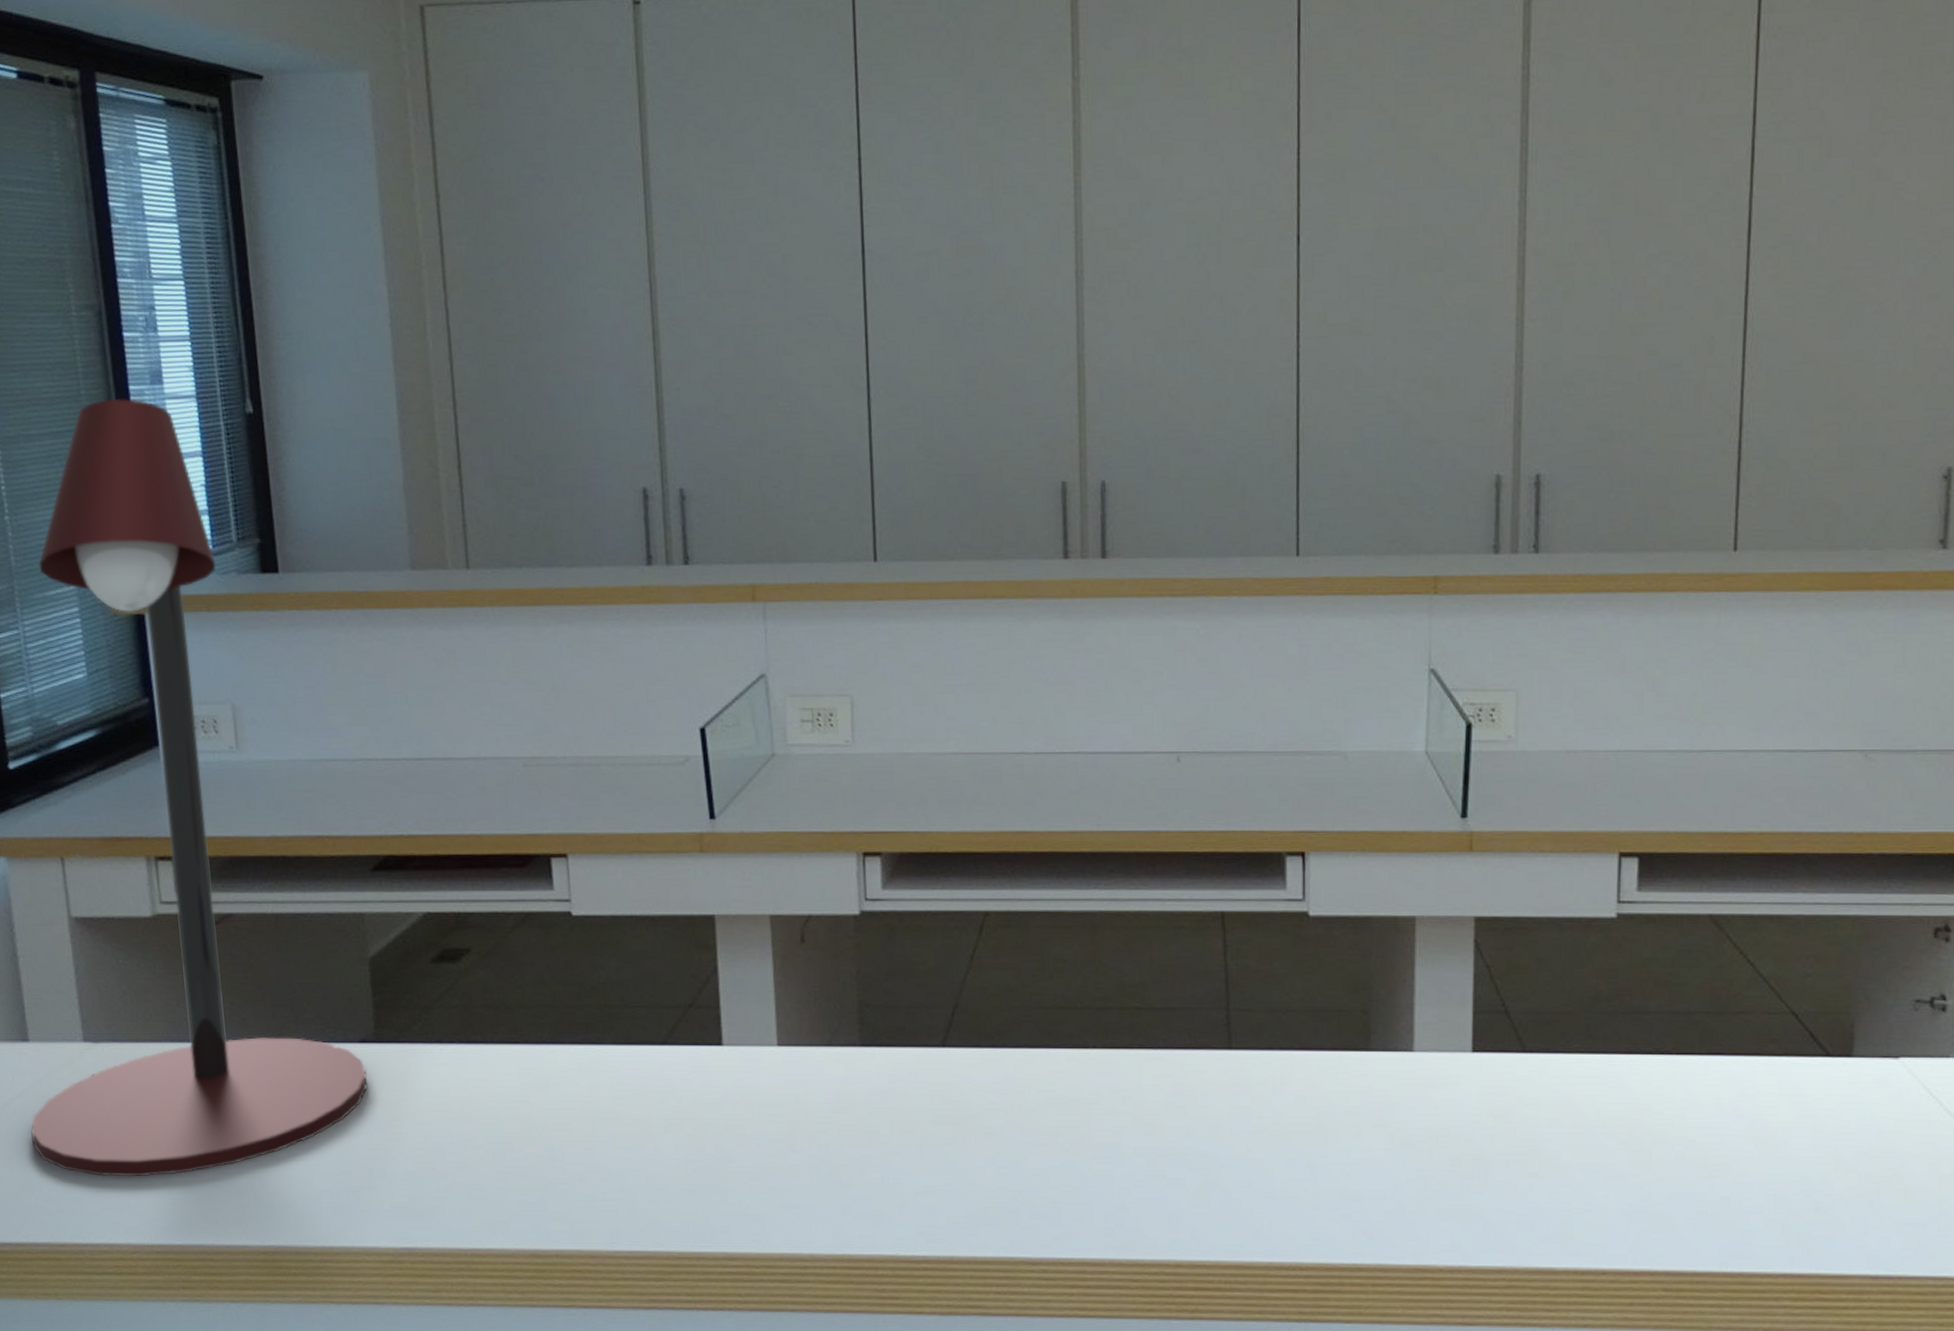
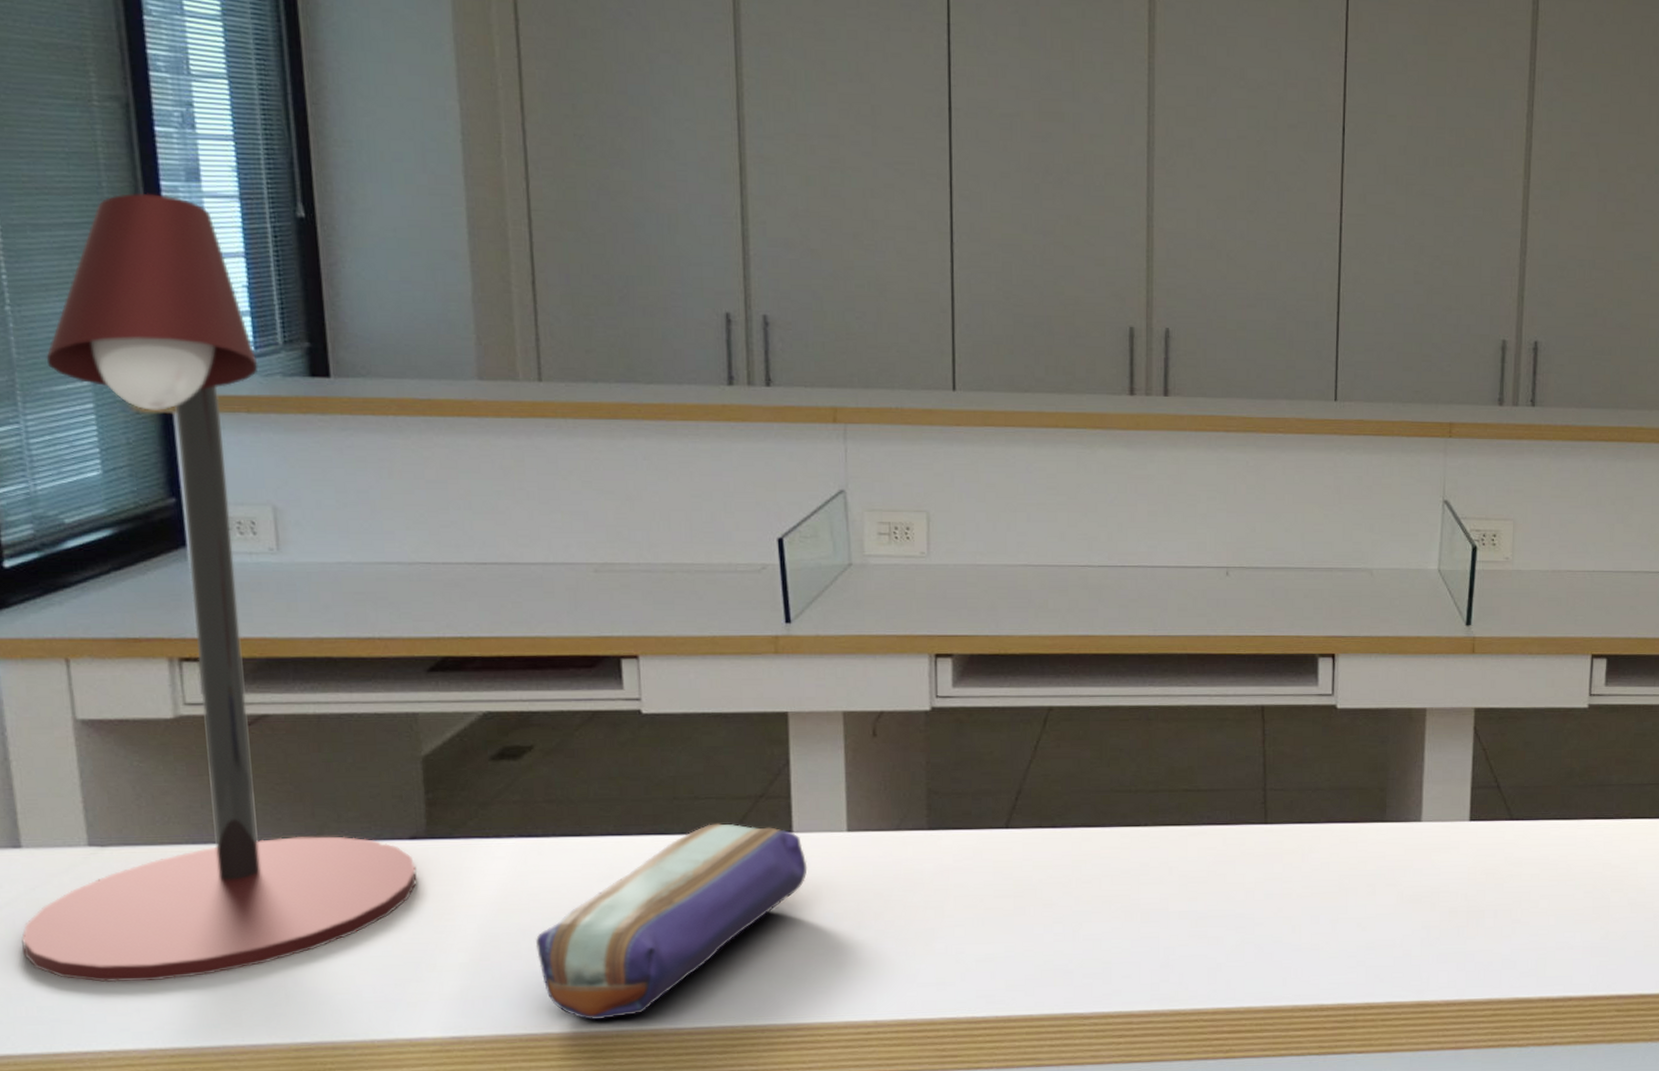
pencil case: none [478,1034,739,1238] -> present [536,823,808,1020]

